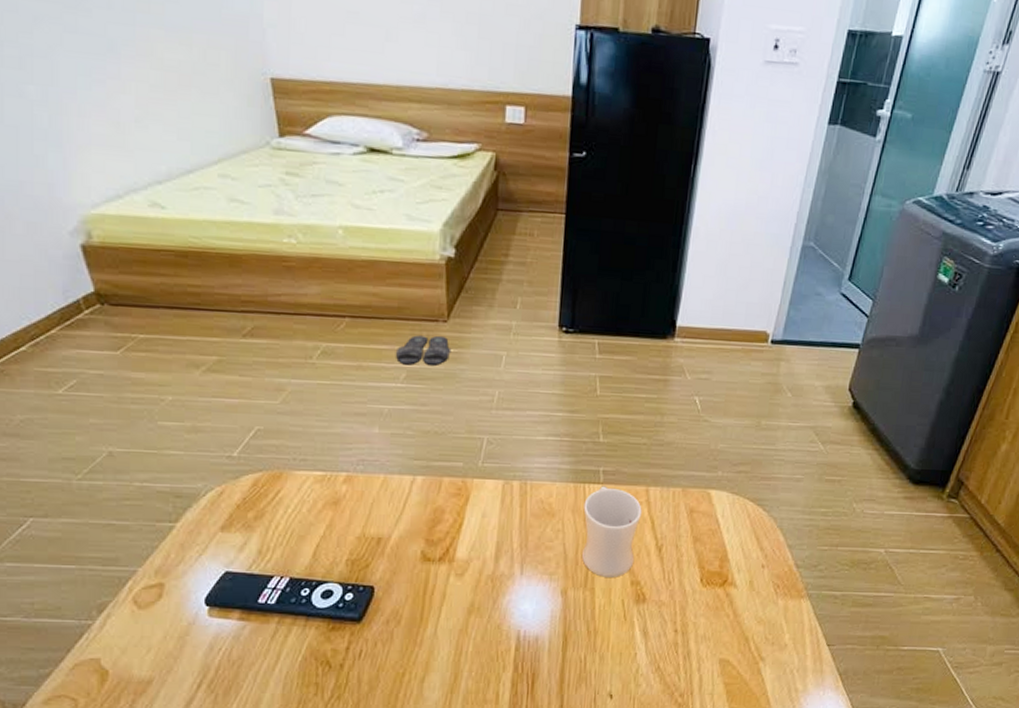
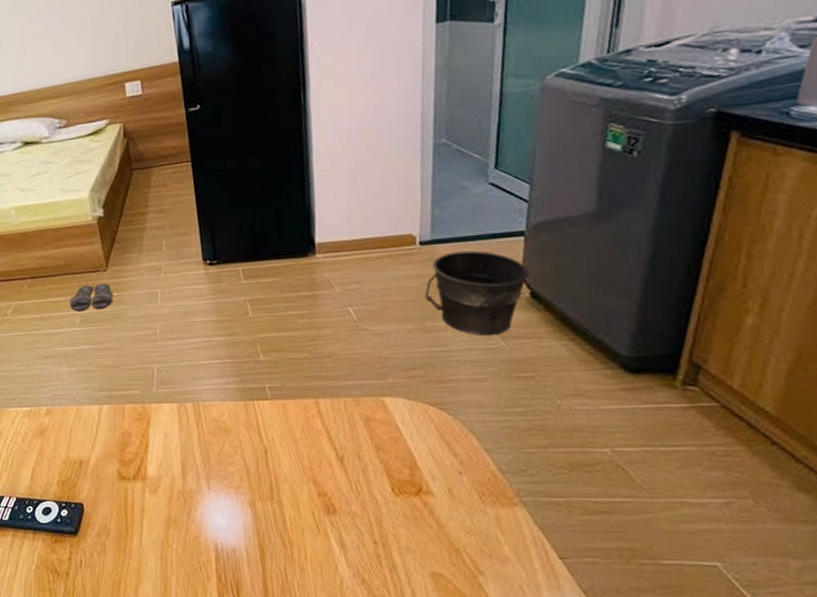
mug: present [582,486,642,577] -> none [256,401,317,489]
bucket: none [765,354,856,439] -> present [424,250,529,336]

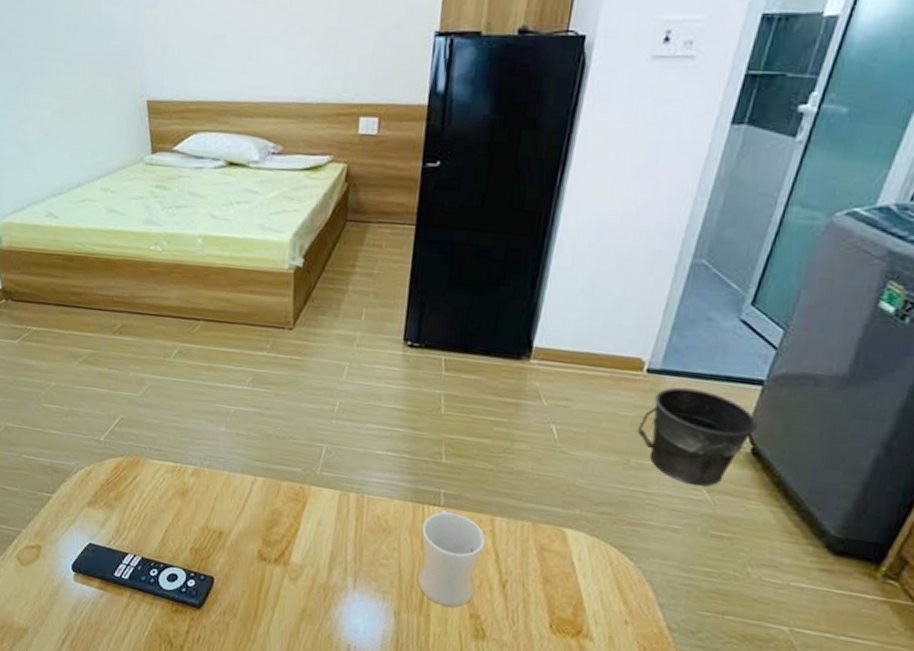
slippers: present [70,283,114,312] -> none [244,341,296,371]
mug: none [256,401,317,489] -> present [418,509,486,608]

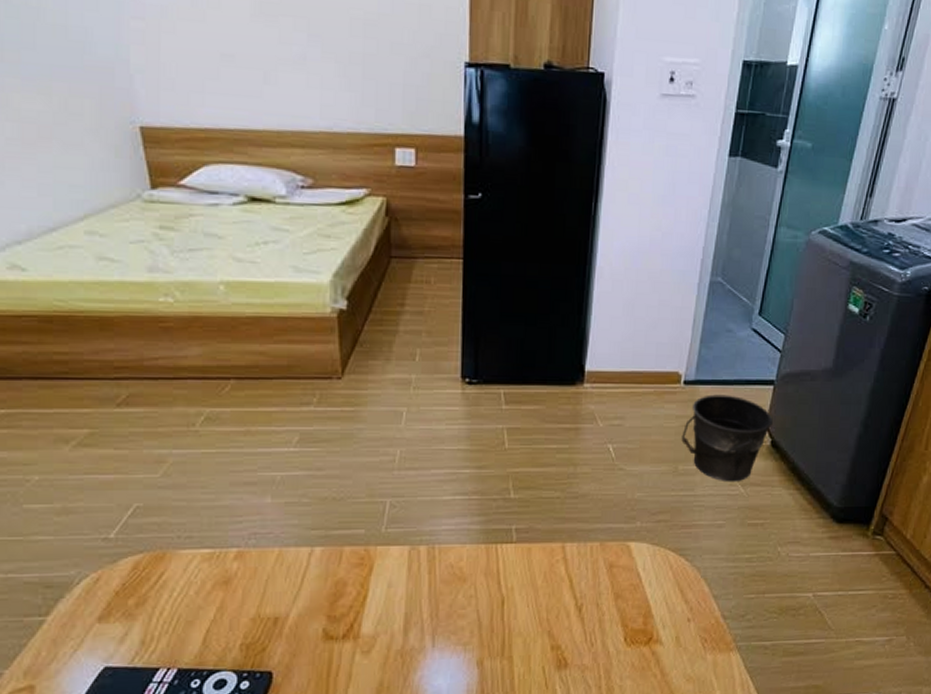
mug: present [418,509,486,608] -> none [497,545,559,644]

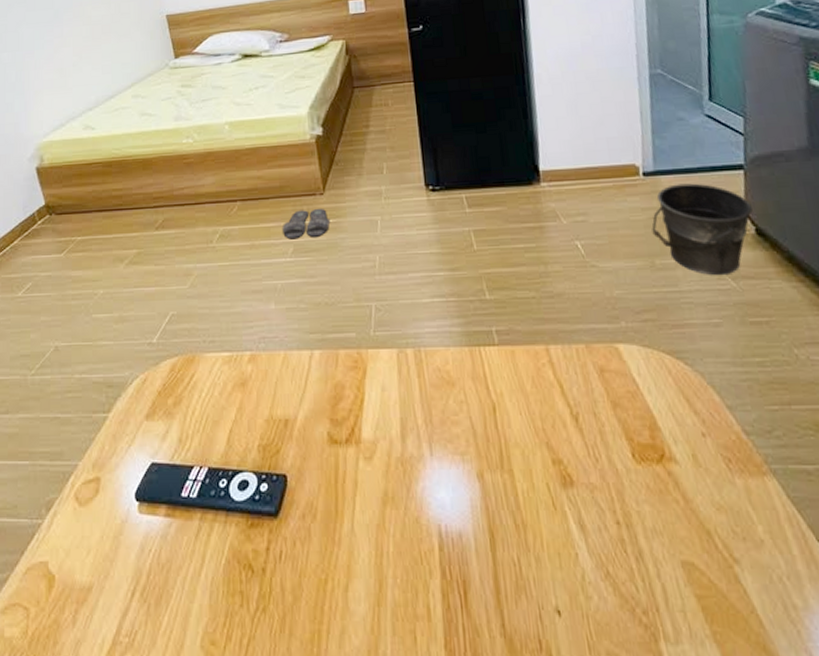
slippers: none [288,393,347,427] -> present [283,208,331,240]

